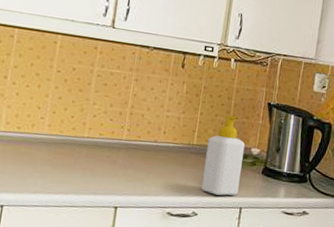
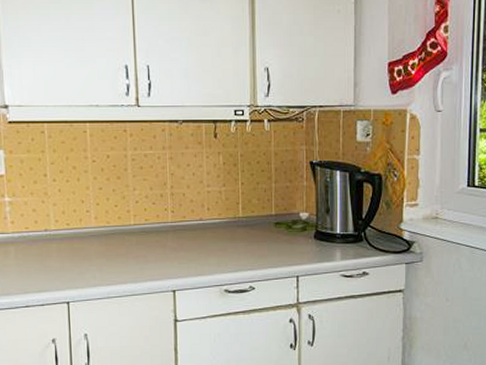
soap bottle: present [200,114,246,196] -> none [253,181,293,266]

